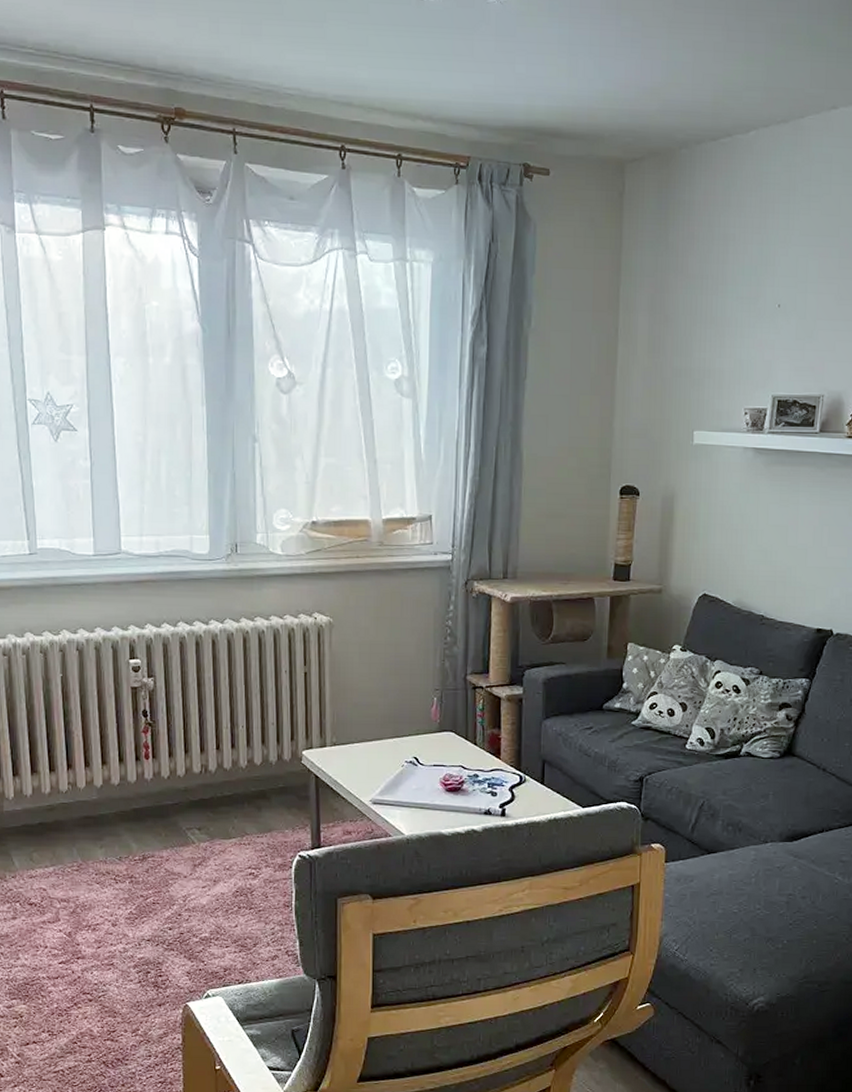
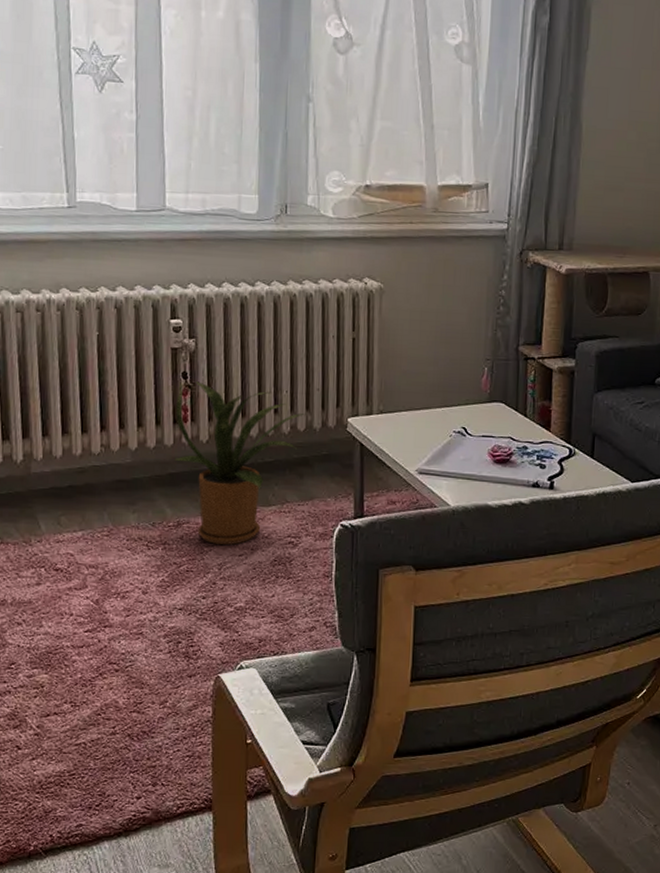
house plant: none [138,719,262,878] -> present [174,381,306,546]

